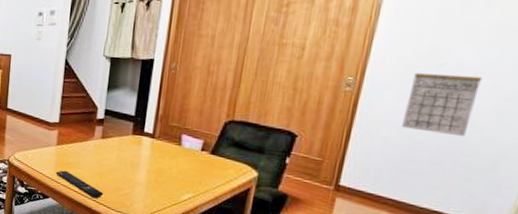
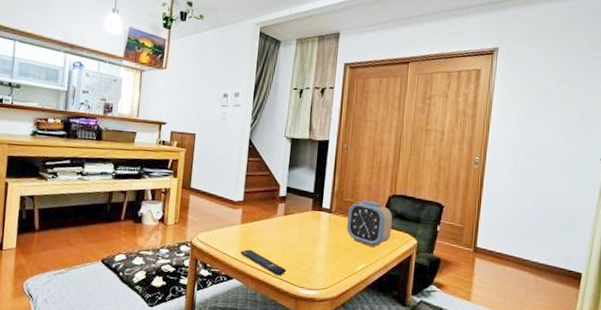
alarm clock: none [172,125,229,177] -> present [347,200,393,248]
calendar: present [401,72,483,137] -> none [513,153,559,203]

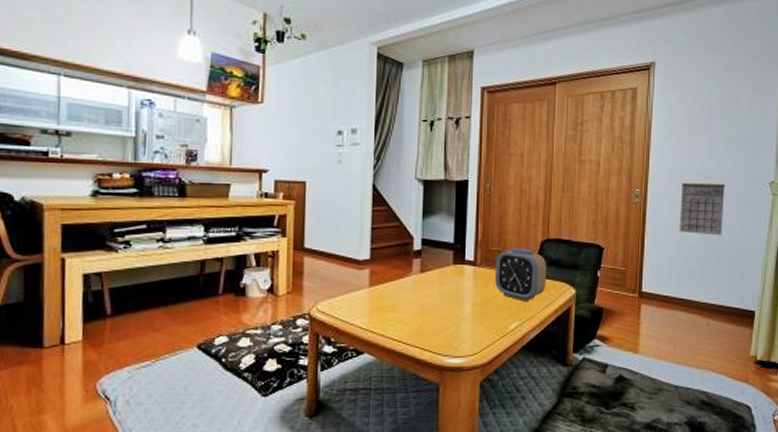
remote control: present [240,249,287,276] -> none [370,316,428,345]
calendar: none [513,153,559,203] -> present [679,182,726,236]

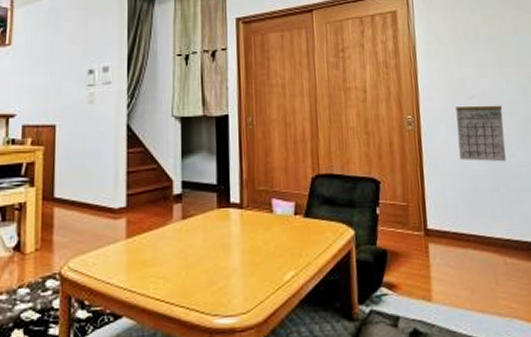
alarm clock: present [495,247,547,302] -> none [264,185,321,247]

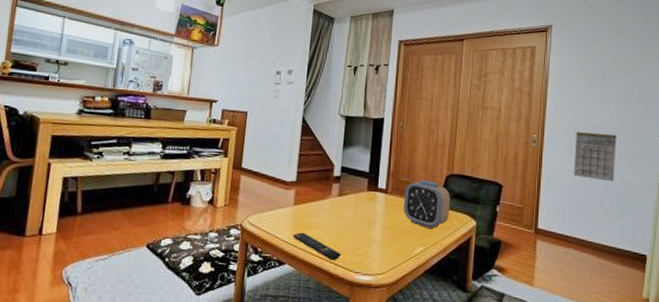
remote control: none [128,272,194,304] -> present [292,232,342,261]
alarm clock: none [264,185,321,247] -> present [404,179,451,230]

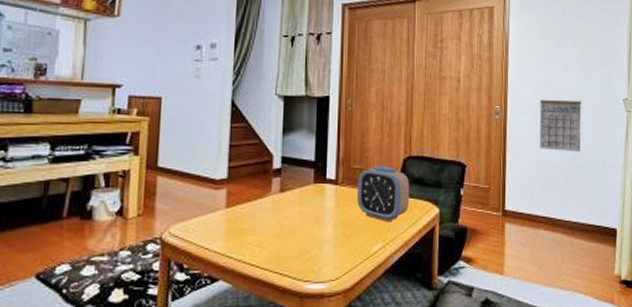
remote control: present [292,232,342,261] -> none [226,239,287,270]

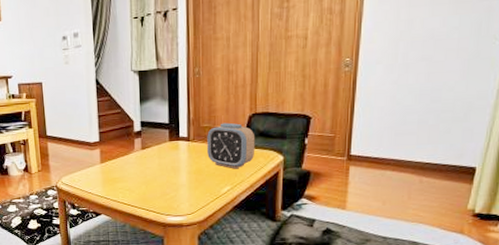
calendar: present [539,99,582,153] -> none [392,42,450,97]

